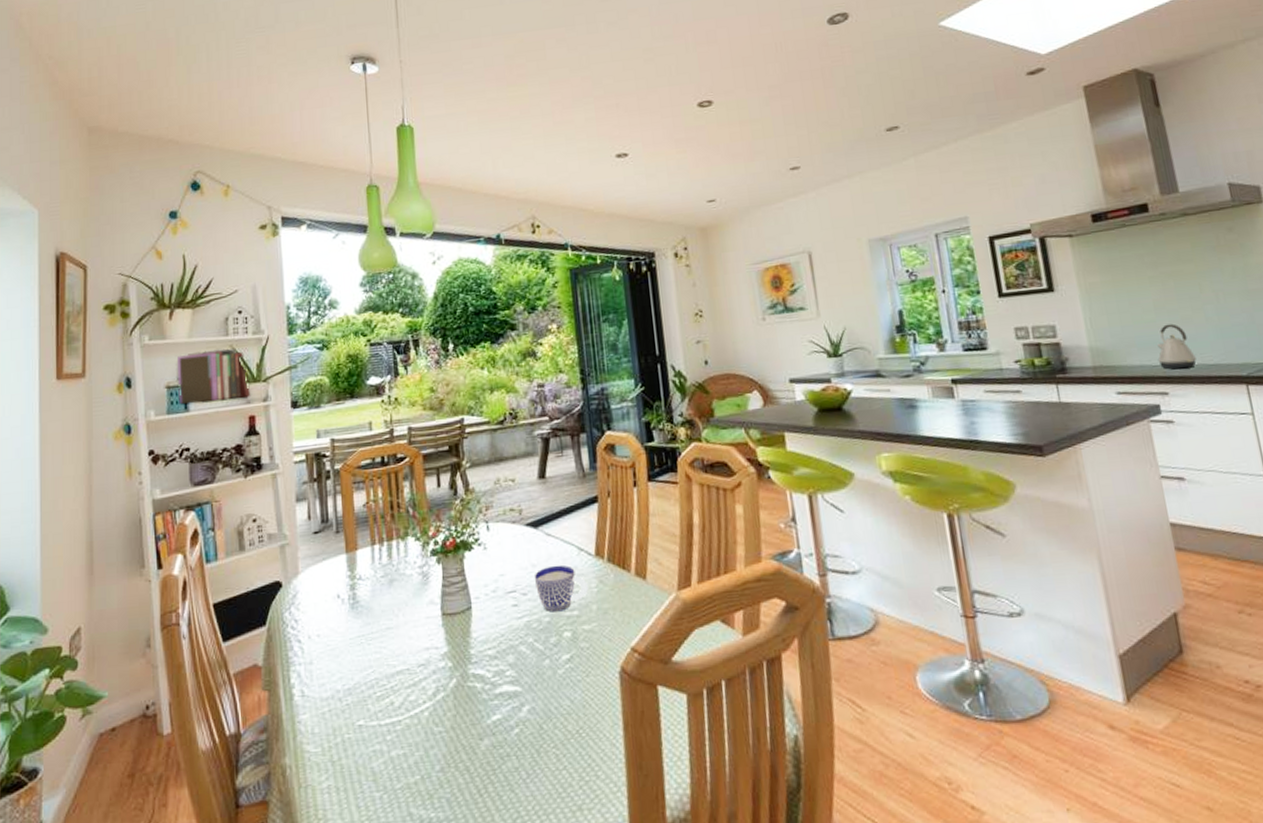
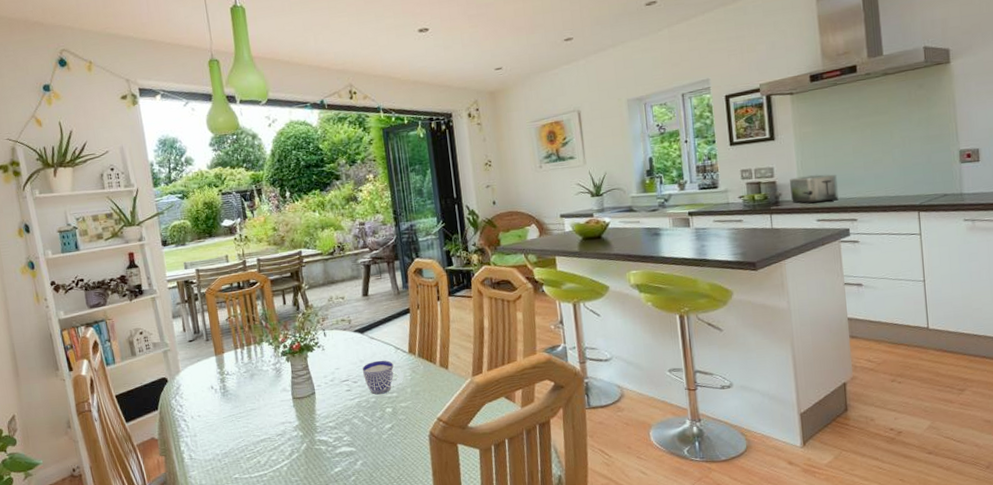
books: present [177,349,250,405] -> none [65,199,128,245]
toaster: none [1077,335,1142,372] -> present [790,174,839,204]
kettle: present [1157,323,1197,370] -> none [851,164,882,201]

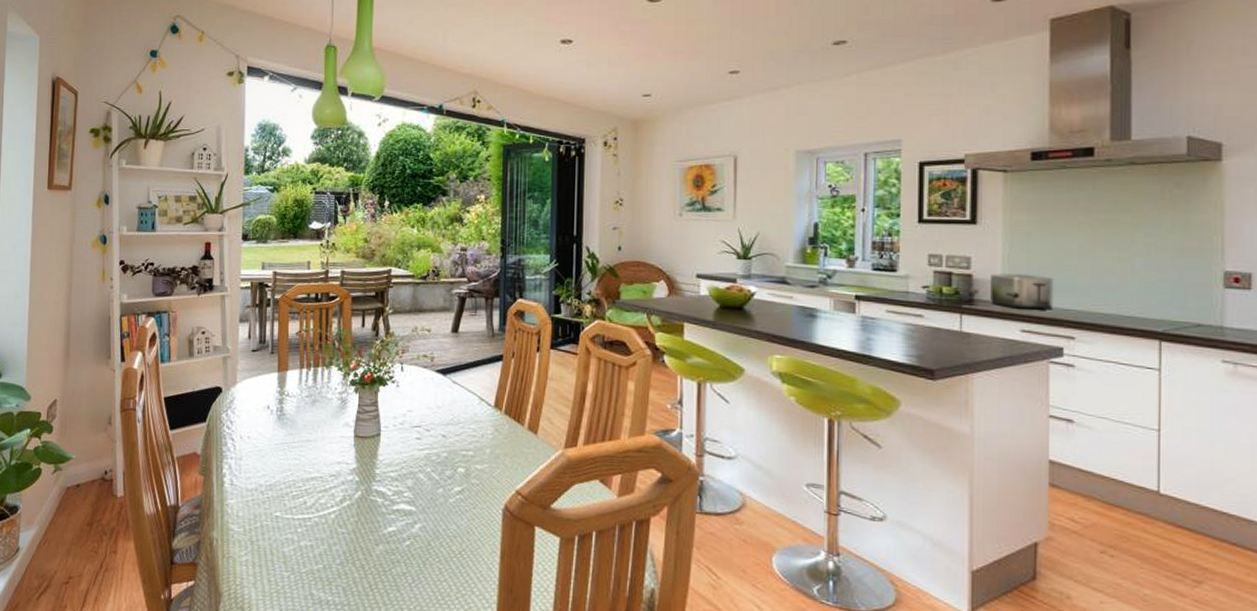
cup: present [362,360,404,395] -> none [437,409,484,450]

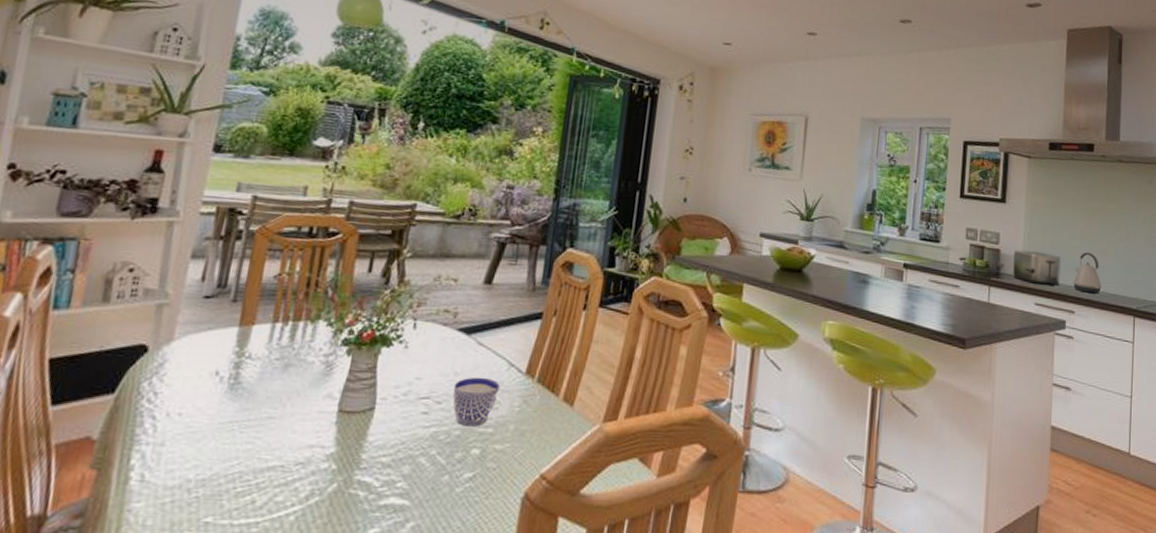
cup: none [437,409,484,450] -> present [452,377,511,427]
kettle: none [1071,271,1112,317] -> present [1073,252,1102,294]

